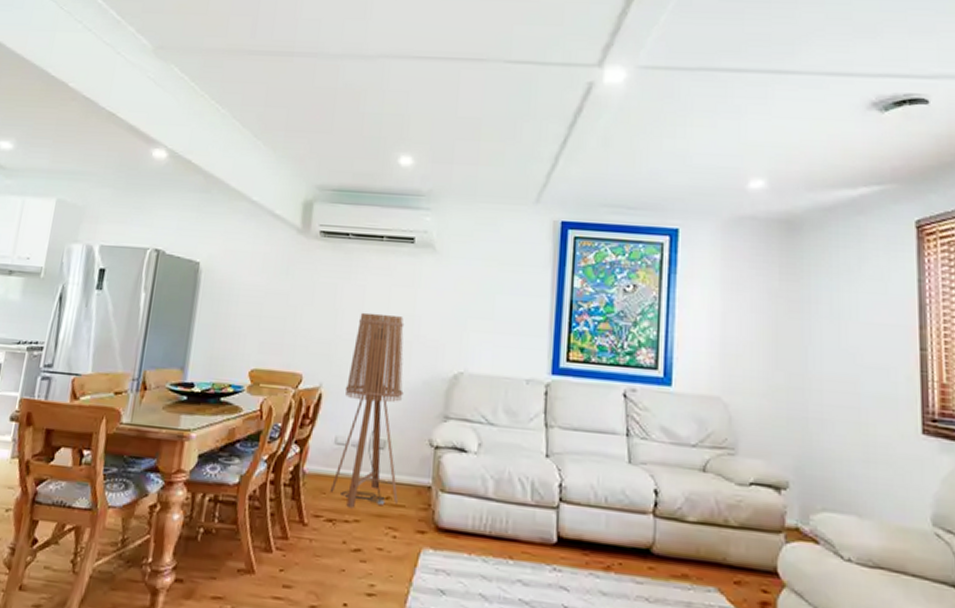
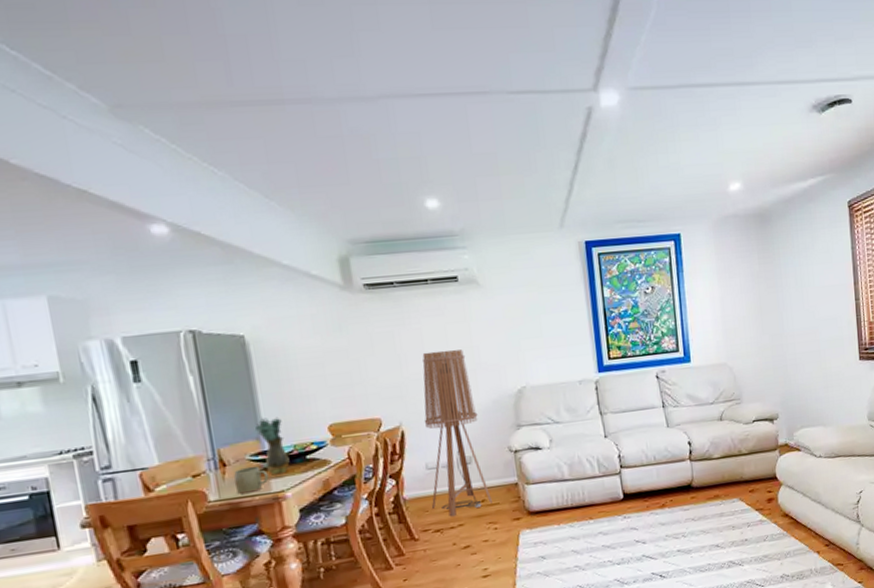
mug: none [147,395,181,424] -> present [233,466,269,494]
vase: none [180,347,209,412] -> present [256,416,290,476]

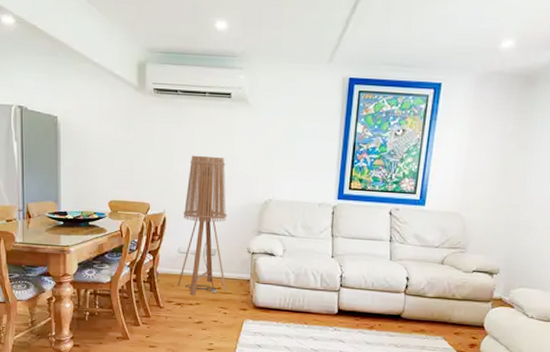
mug: present [233,466,269,494] -> none [34,222,60,242]
vase: present [256,416,290,476] -> none [56,184,77,233]

